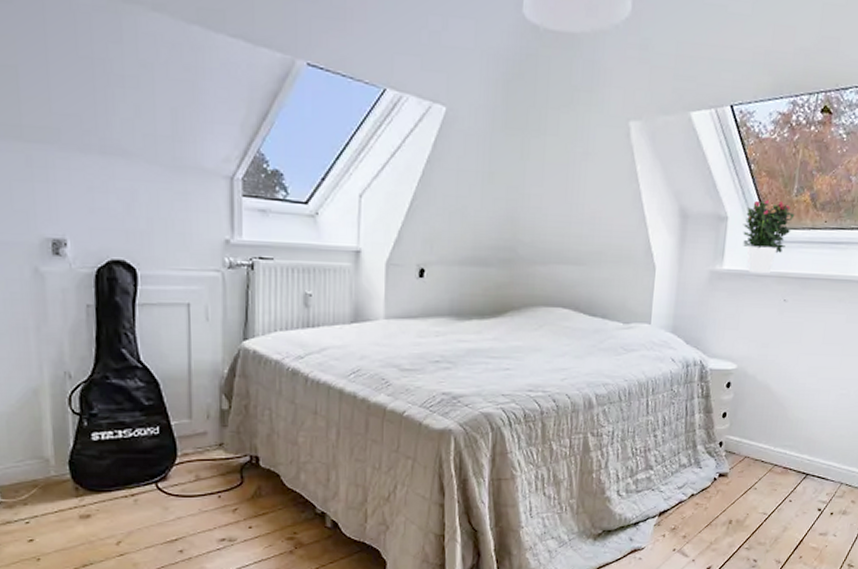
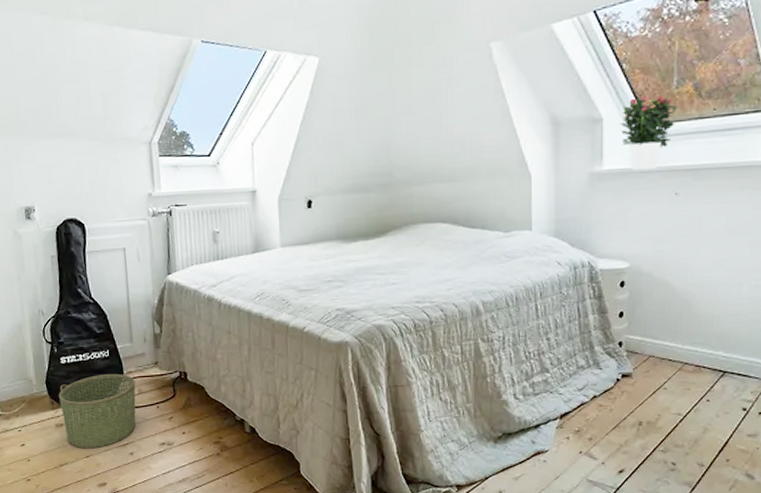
basket: none [85,455,192,546] -> present [58,373,136,449]

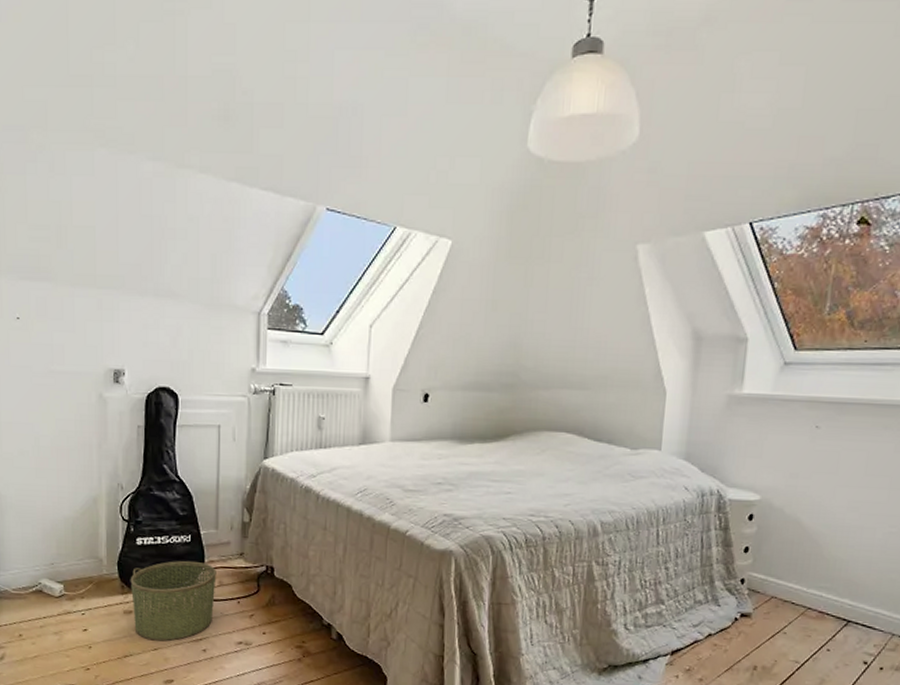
potted flower: present [619,94,677,170] -> none [765,319,828,398]

